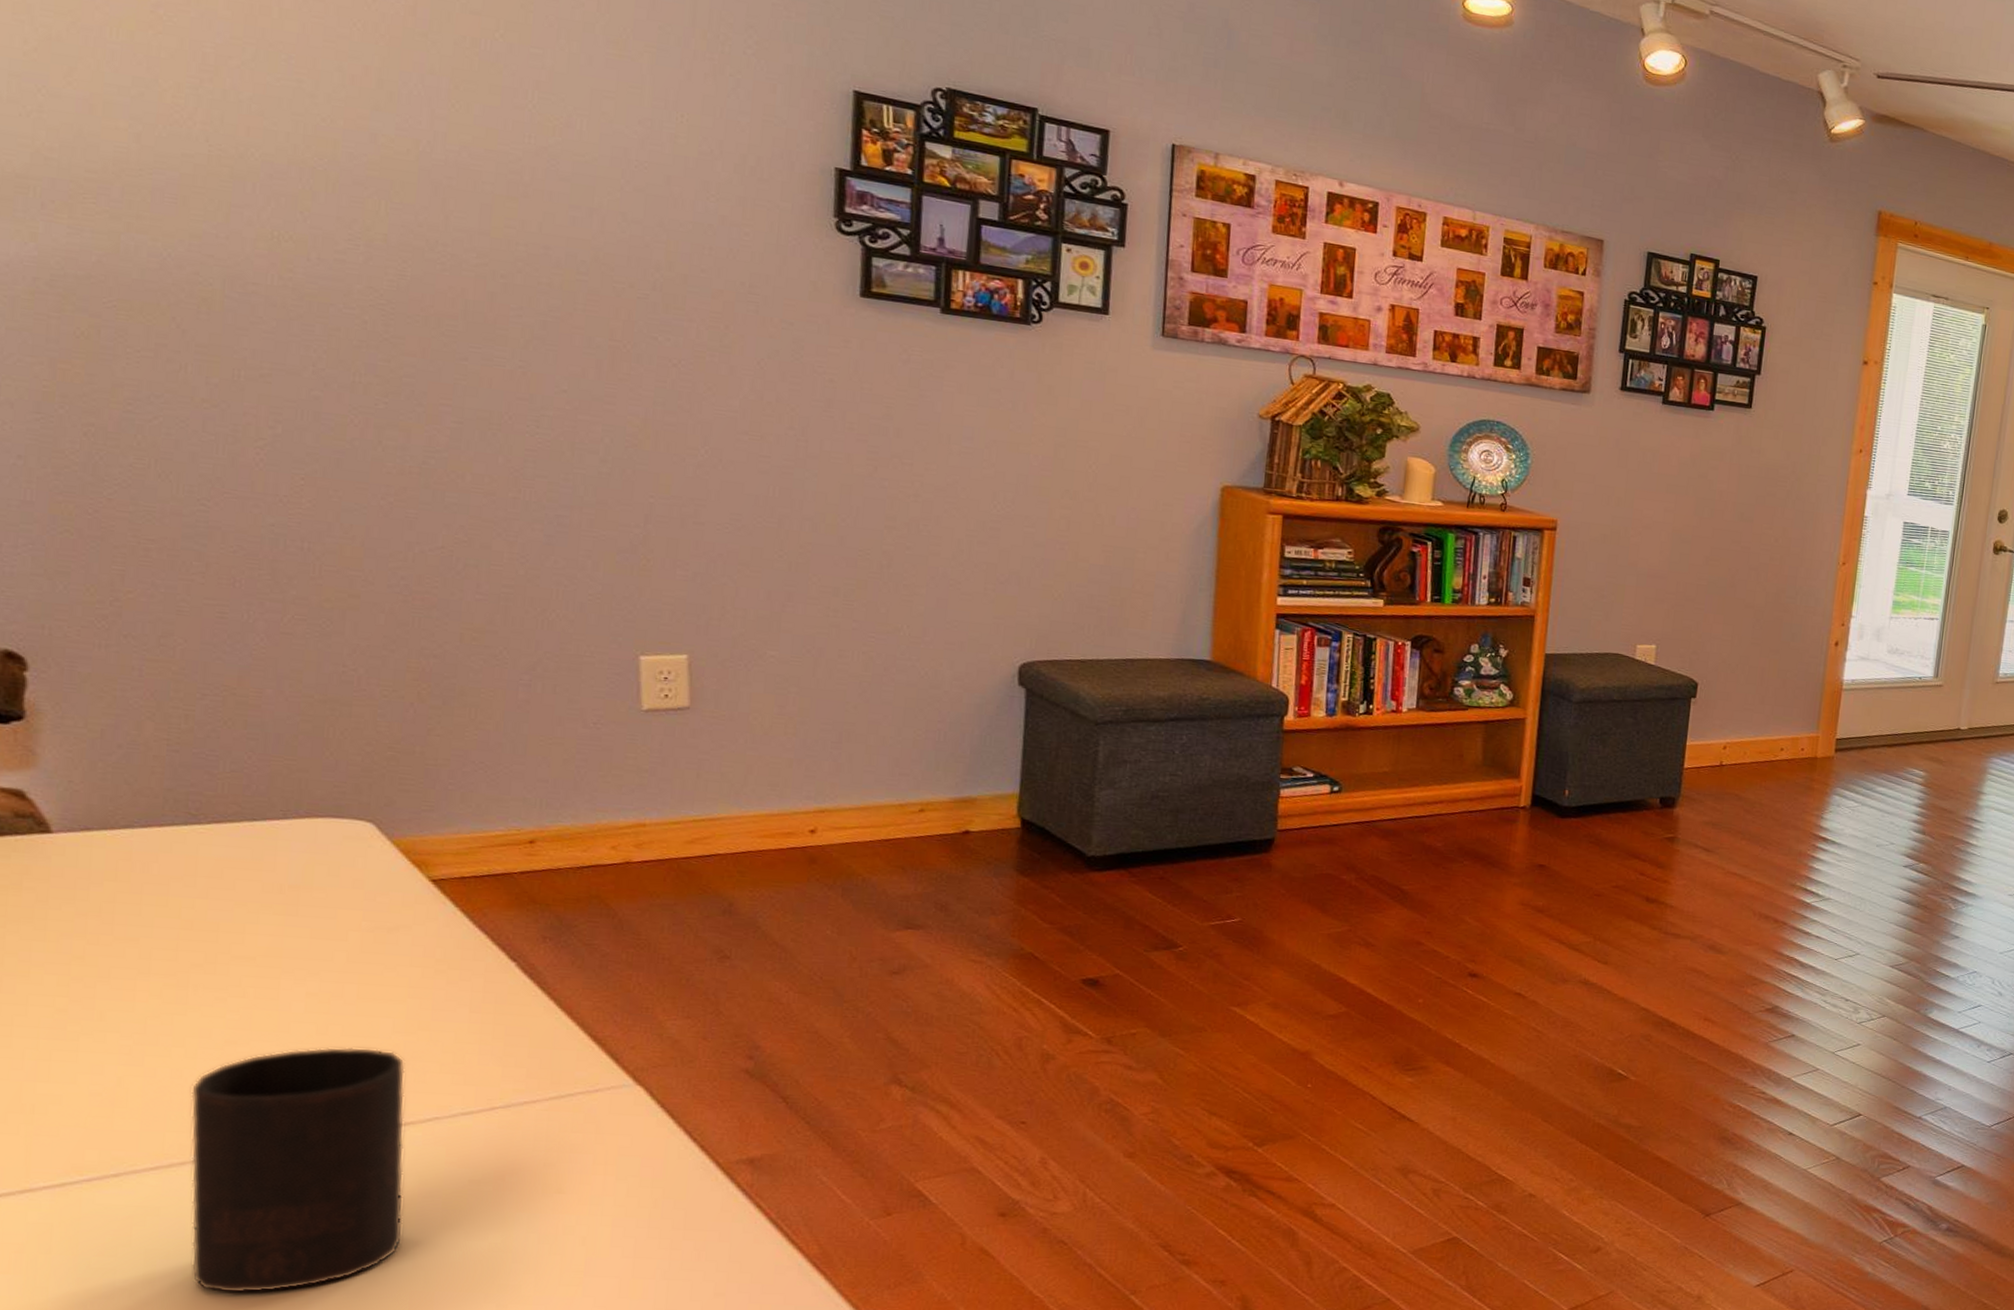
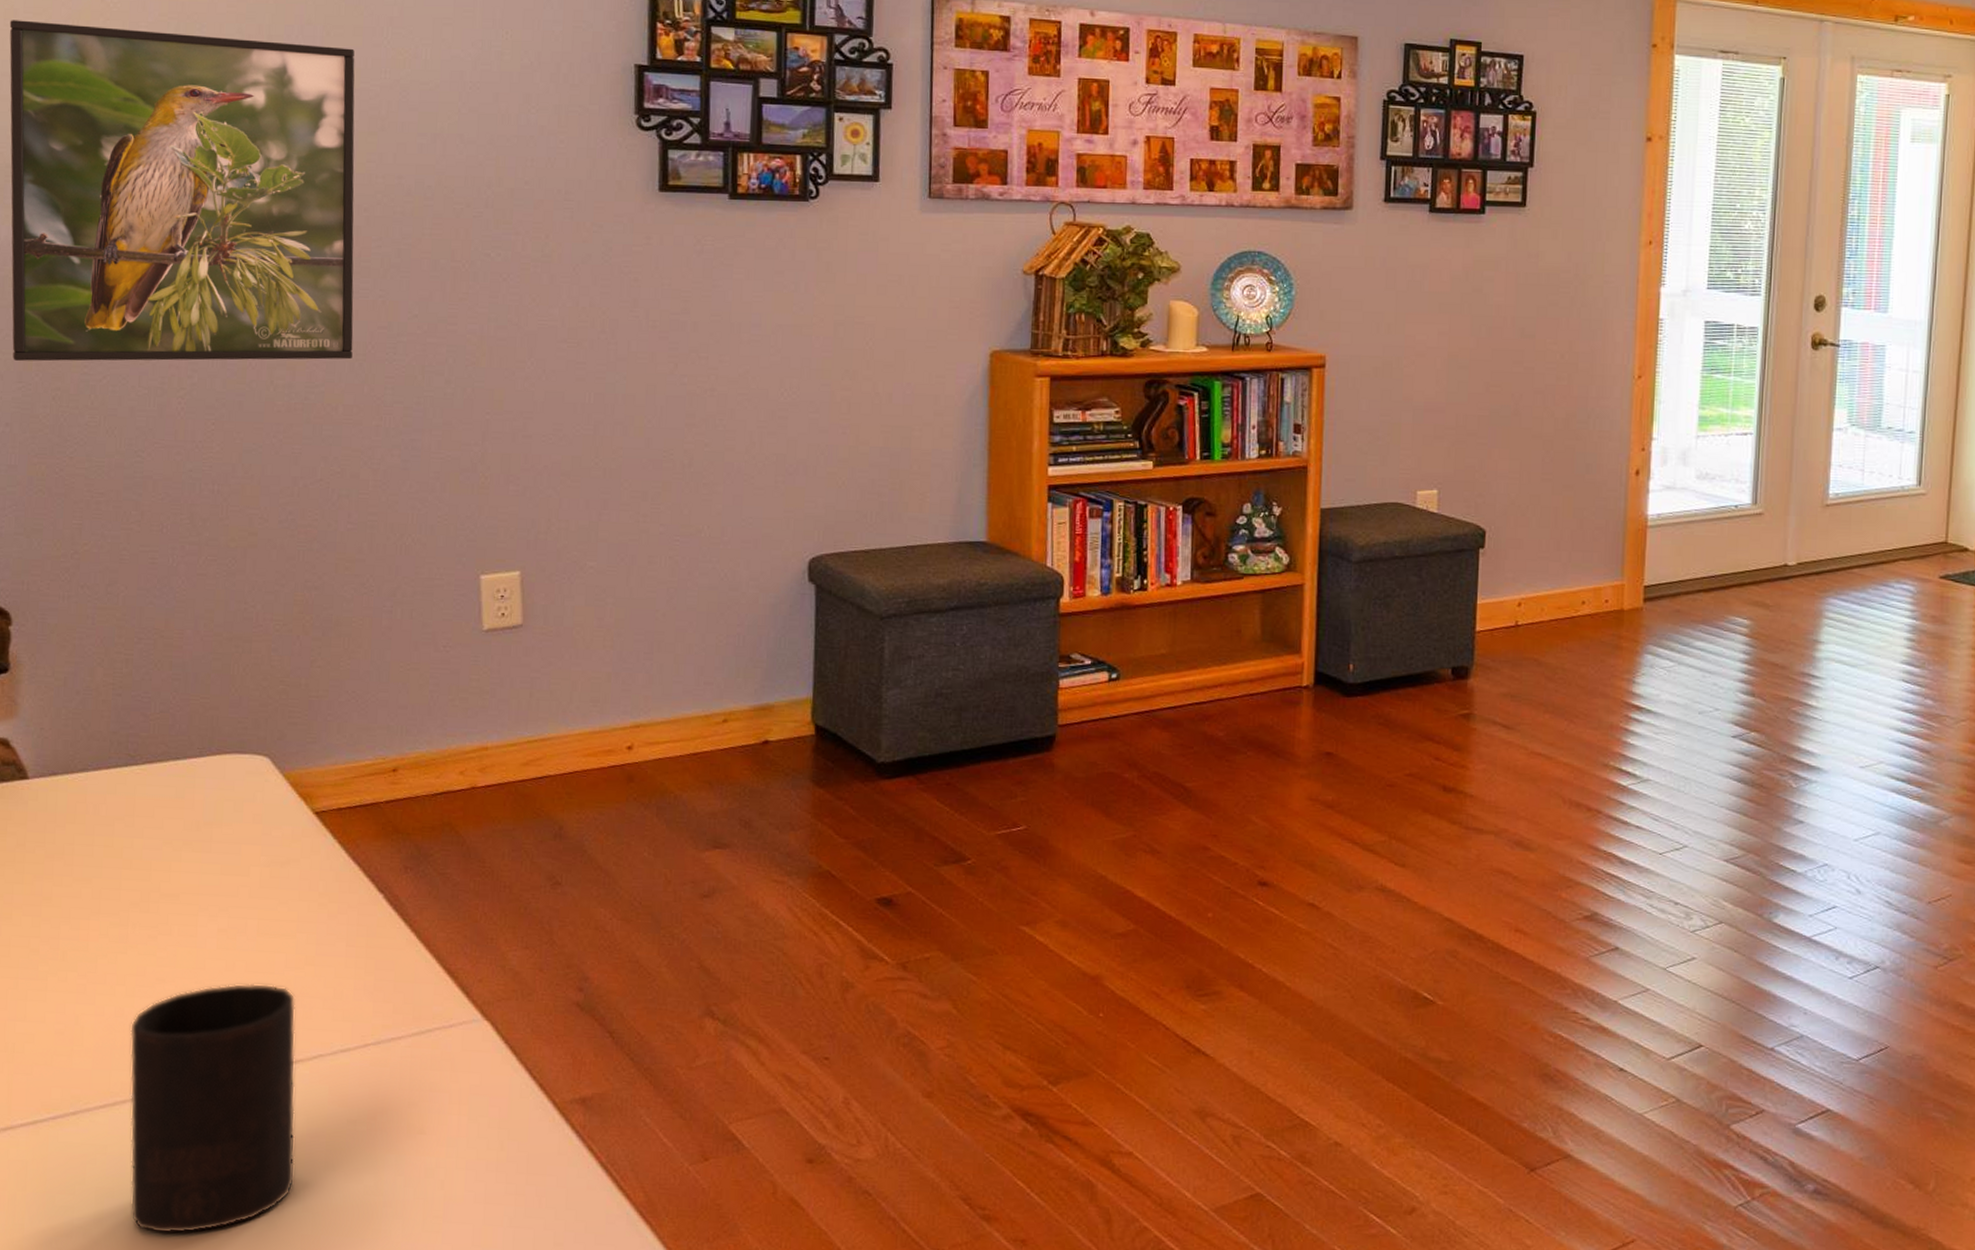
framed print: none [20,15,491,428] -> present [9,20,355,362]

